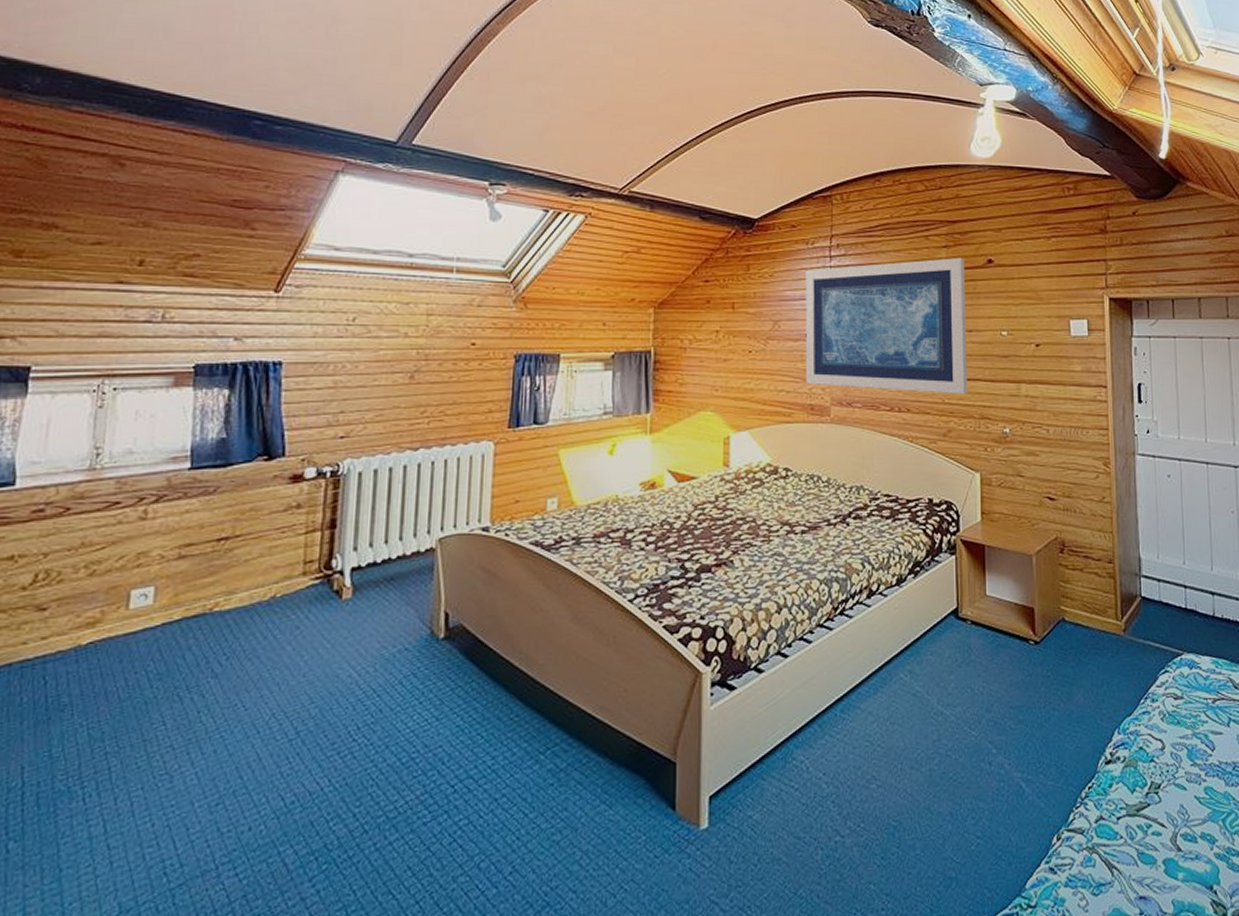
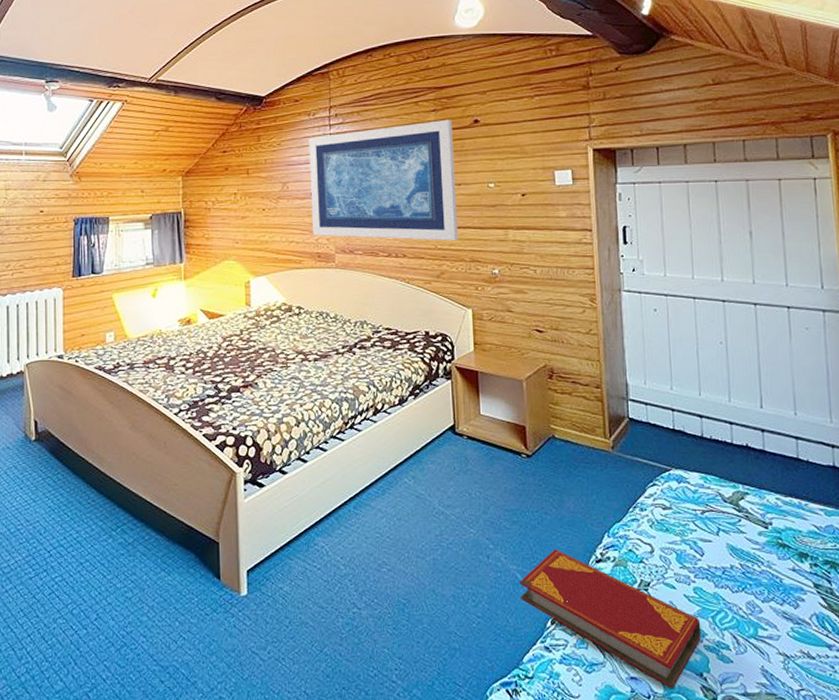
hardback book: none [1023,751,1212,906] -> present [518,549,702,688]

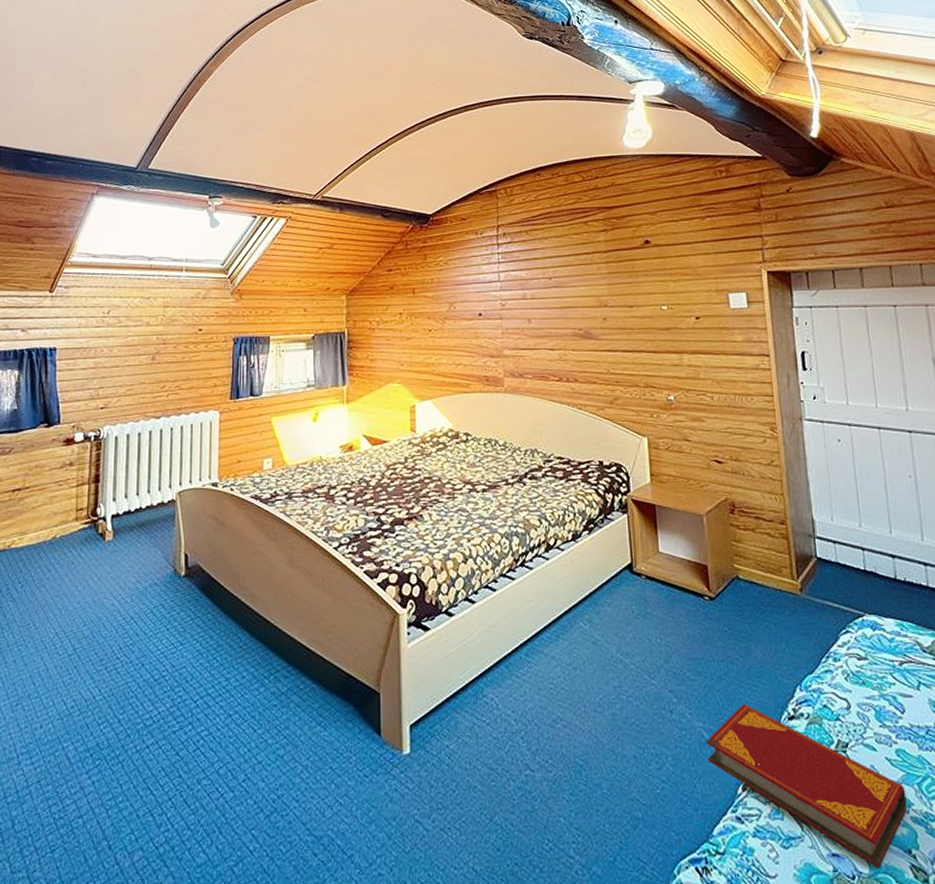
wall art: present [309,119,458,241] -> none [476,239,632,366]

